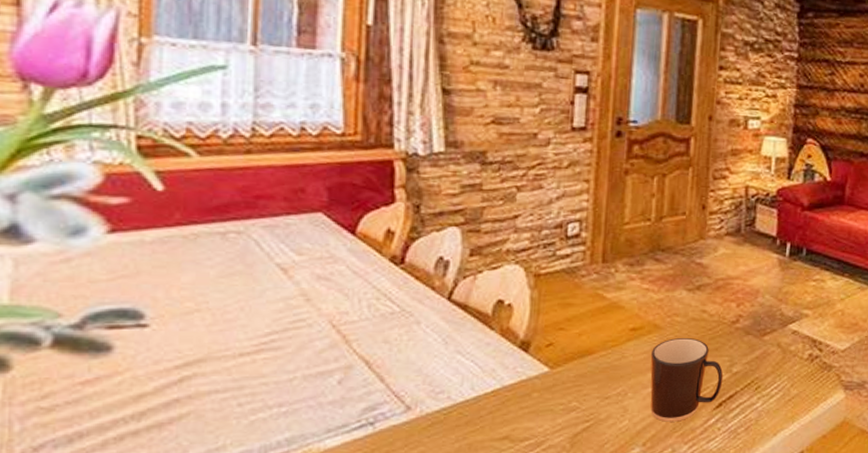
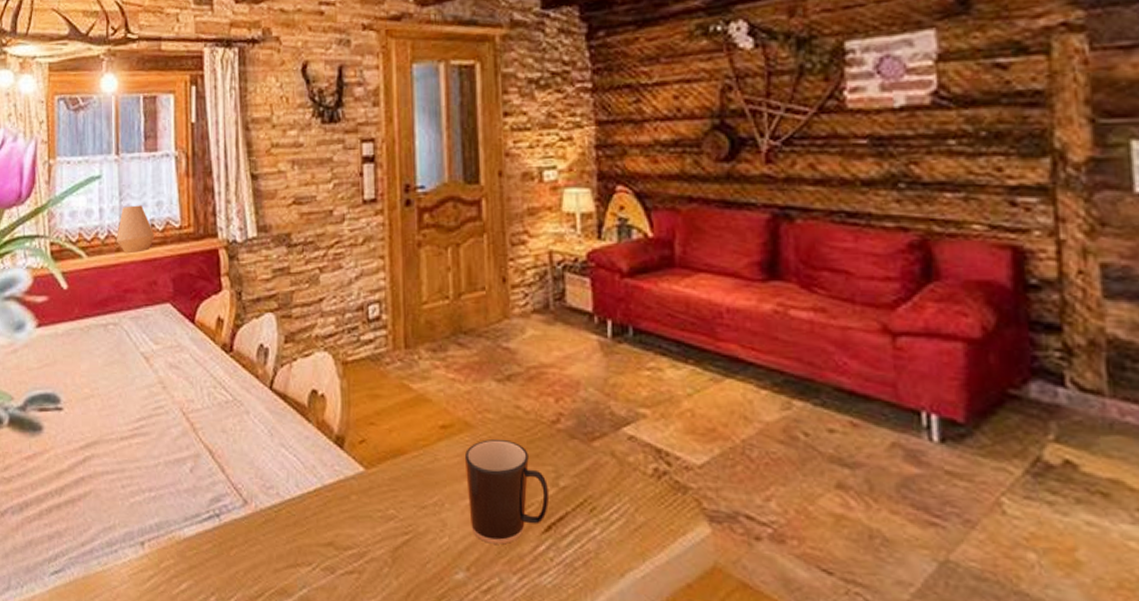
vase: none [247,104,305,157] -> present [117,205,155,254]

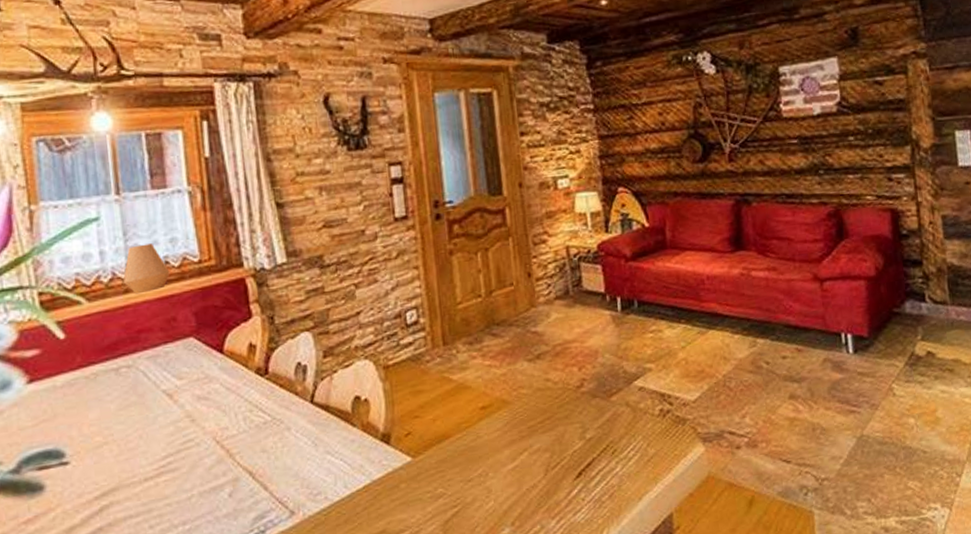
mug: present [464,438,550,545] -> none [503,408,579,498]

